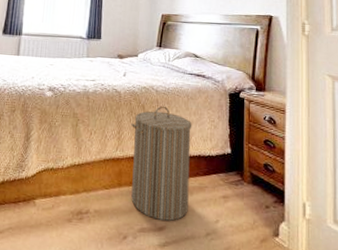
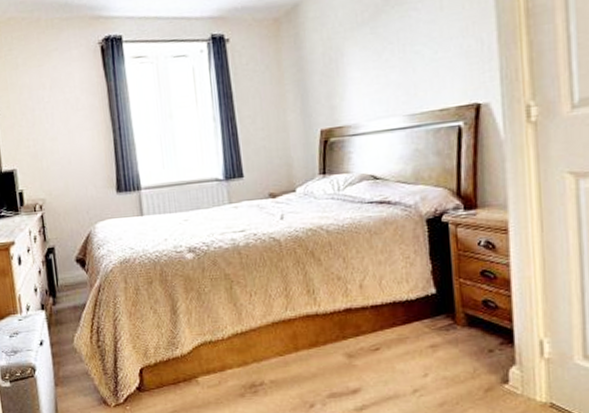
laundry hamper: present [131,106,192,221] -> none [299,248,387,382]

